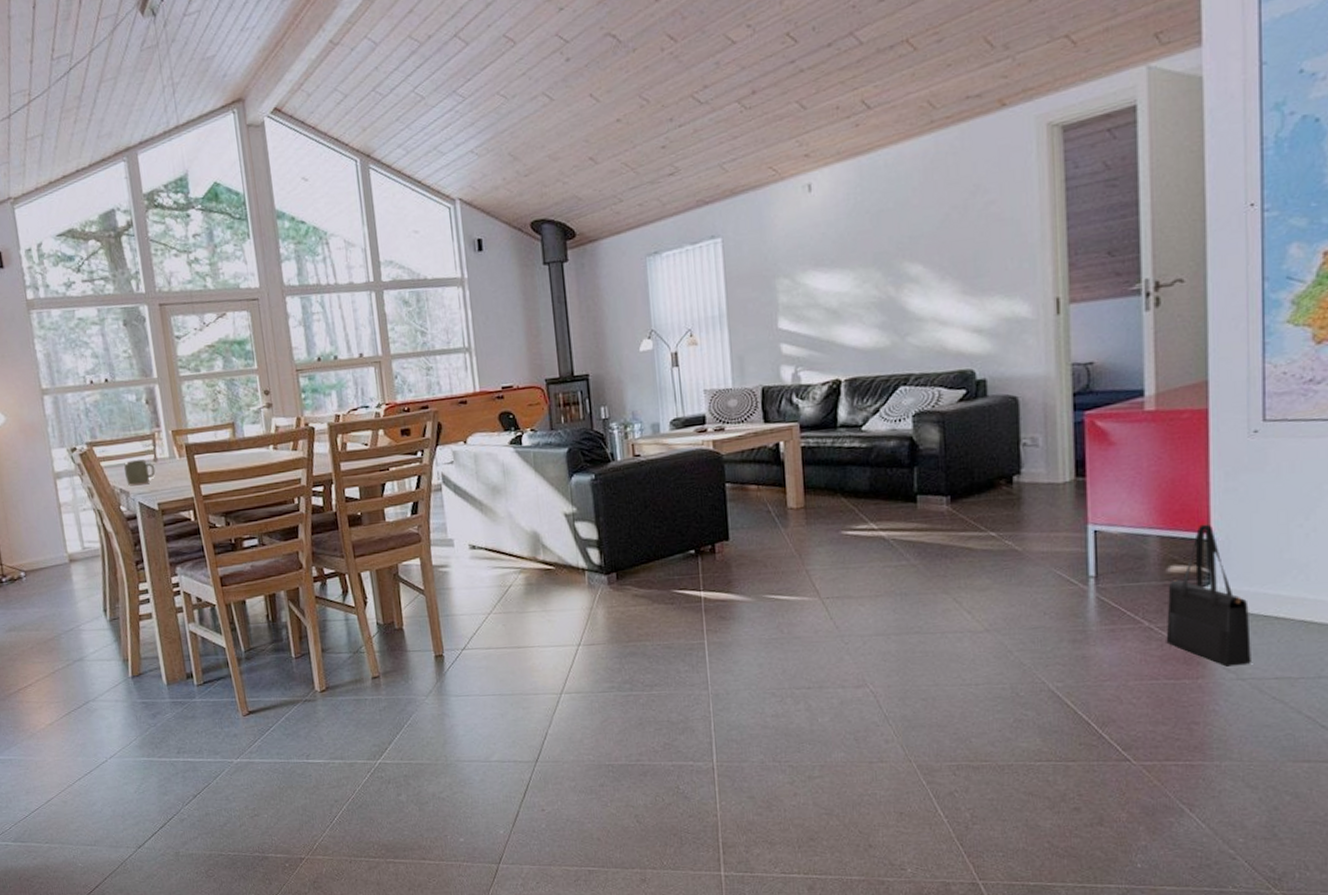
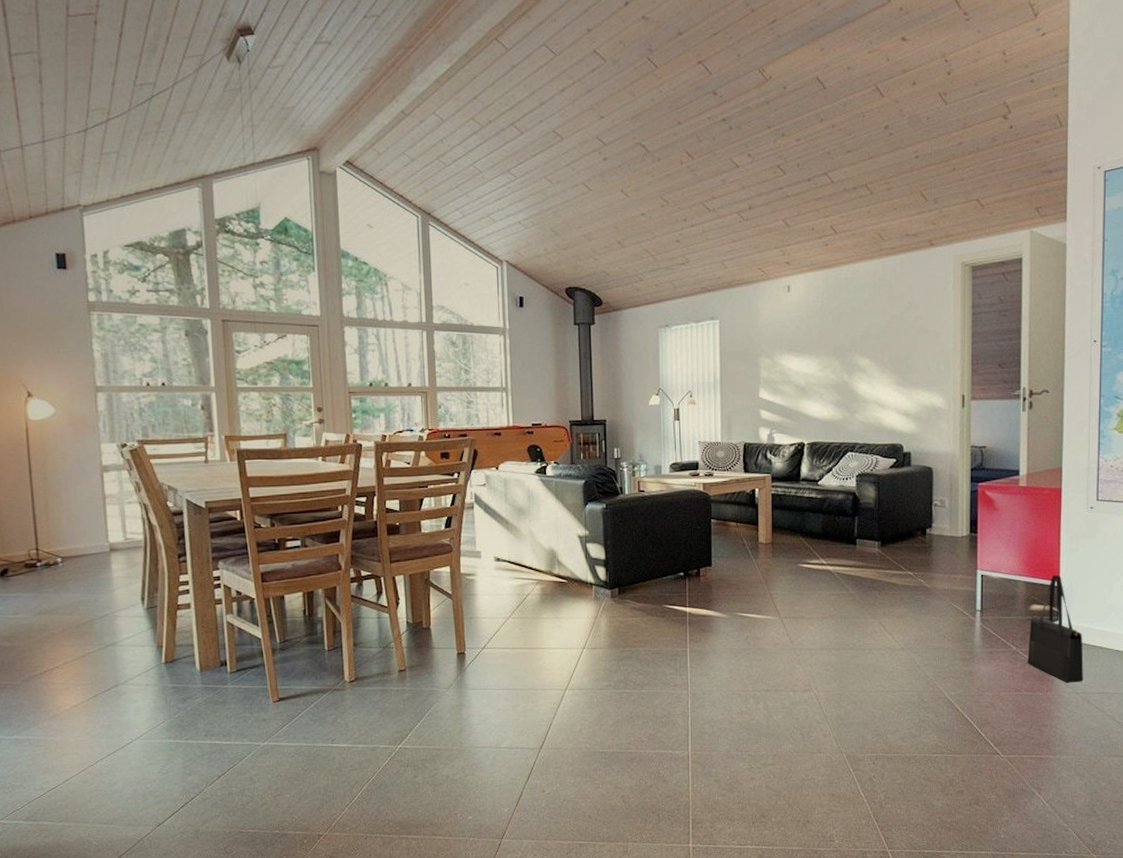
mug: present [123,459,156,486] -> none [173,460,206,484]

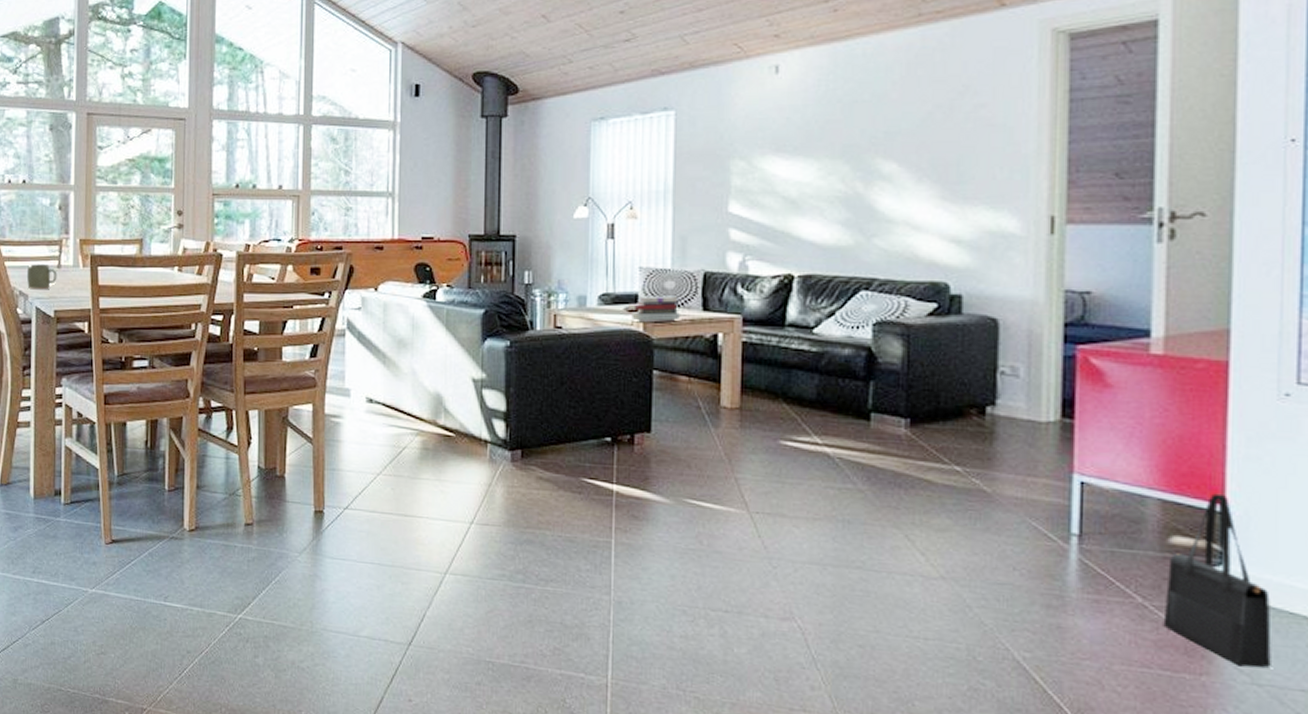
mug: none [173,460,206,484] -> present [26,264,57,290]
books: none [692,462,728,484] -> present [628,295,680,323]

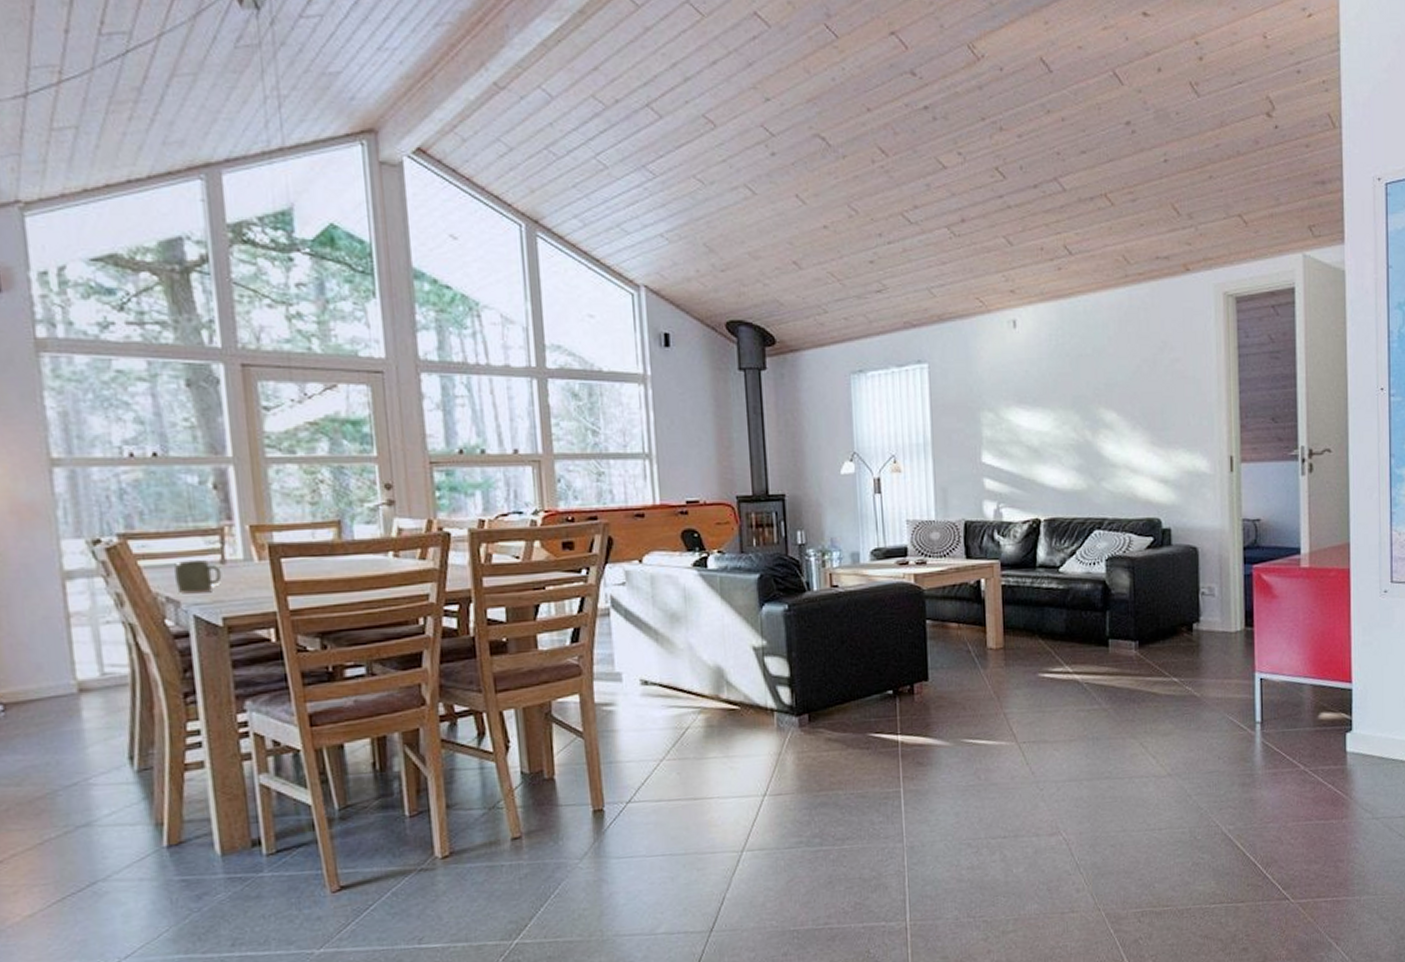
books: present [628,295,680,323] -> none [899,546,946,575]
tote bag: present [1163,493,1272,669] -> none [1317,674,1383,807]

